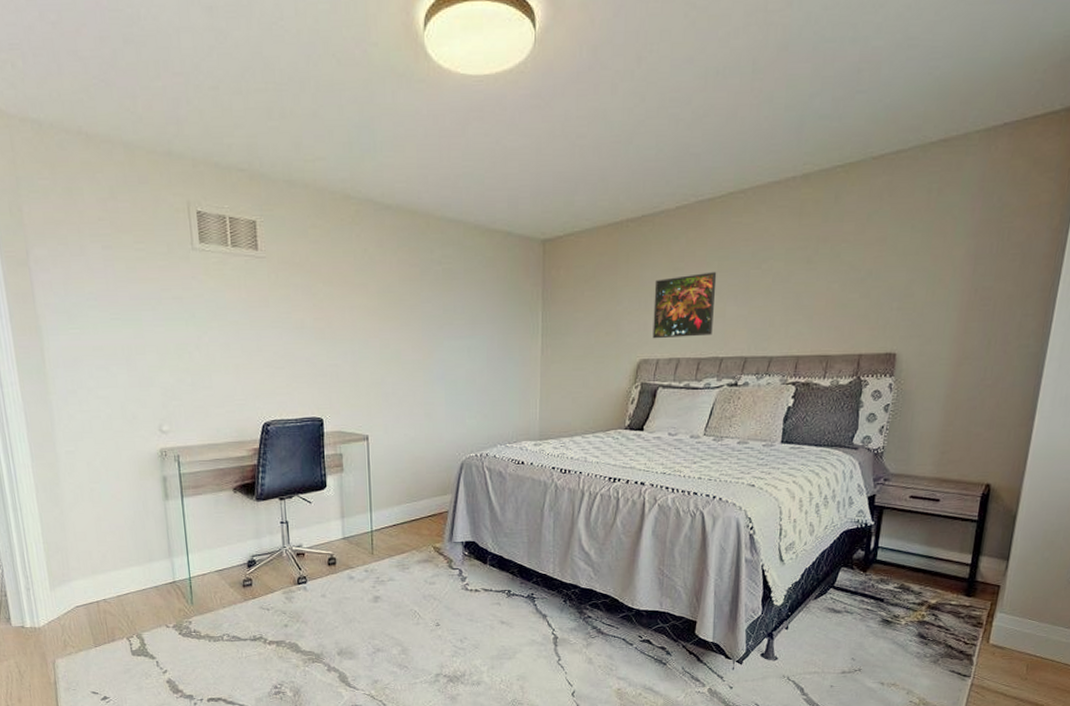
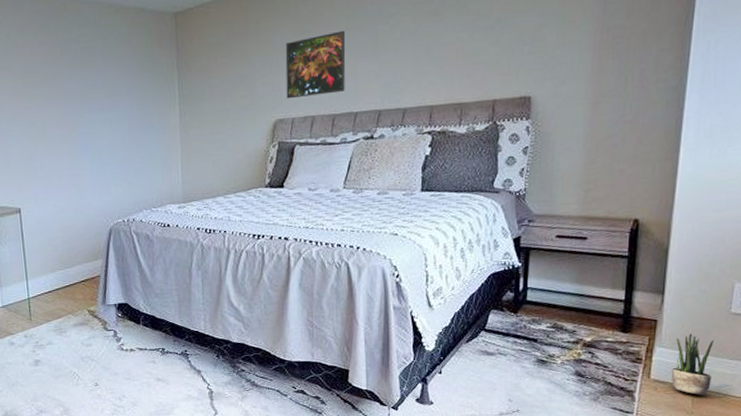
potted plant: none [1009,600,1052,662] -> present [671,333,714,396]

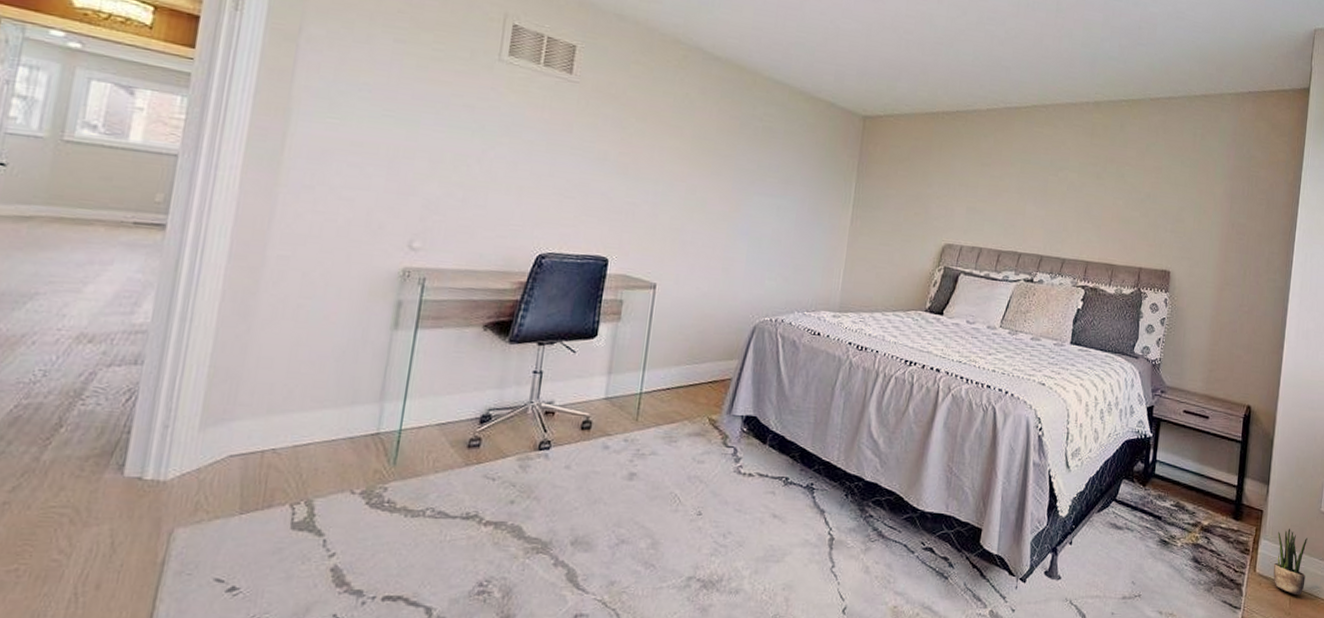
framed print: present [285,30,346,99] -> none [958,170,1020,230]

